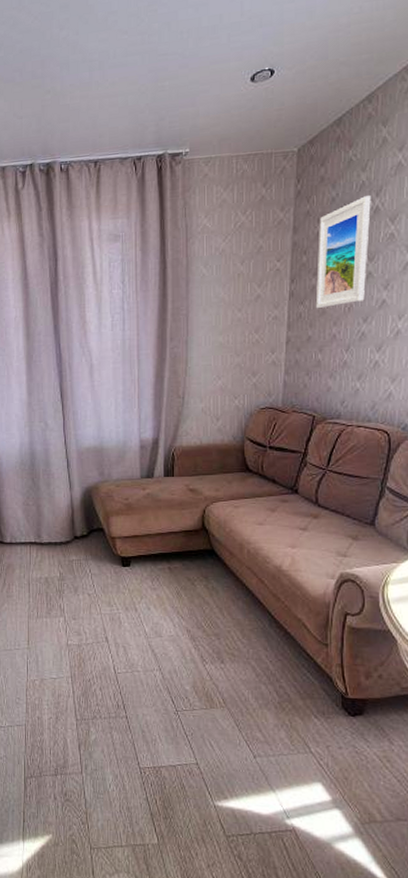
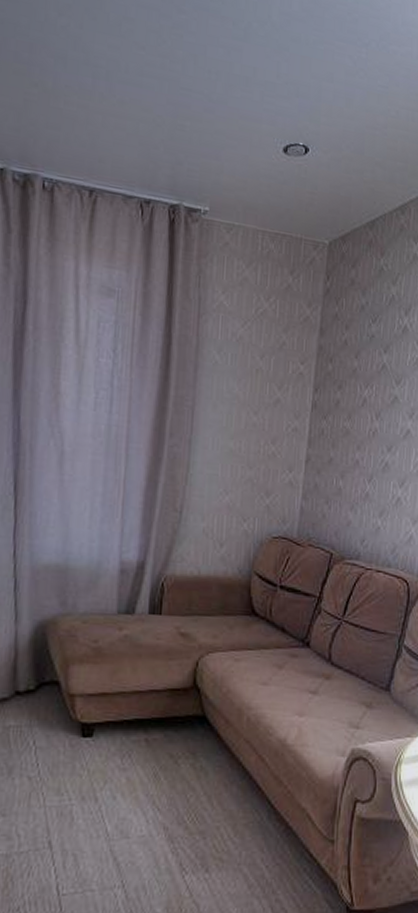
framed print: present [315,196,371,309] -> none [339,312,400,428]

